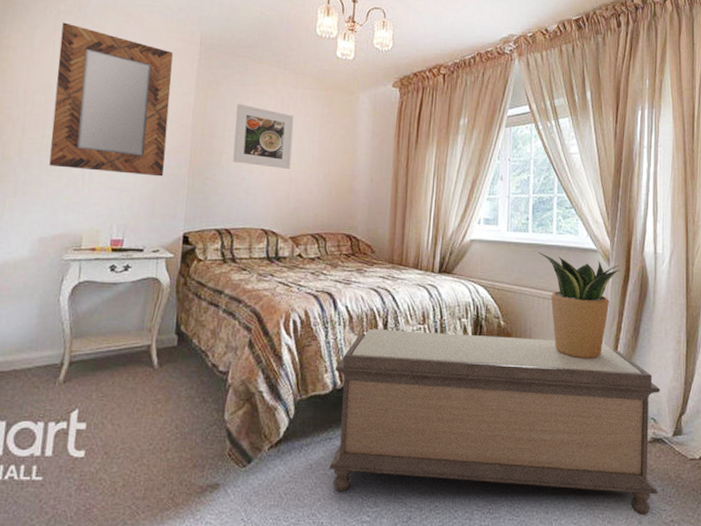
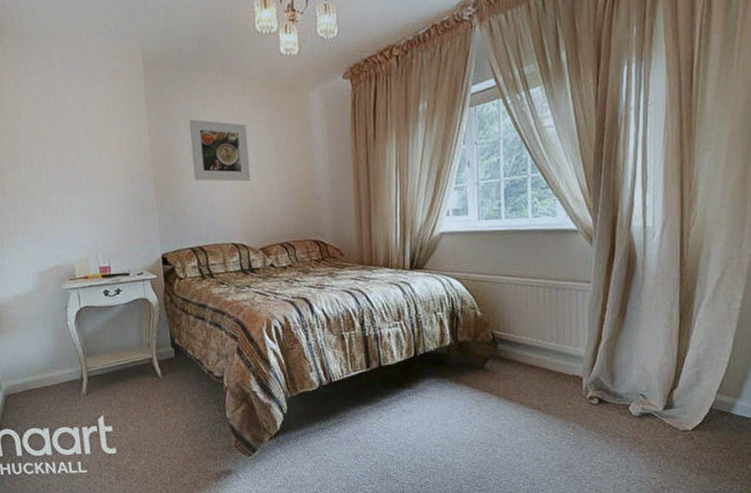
home mirror: present [49,22,173,177] -> none [11,58,134,205]
bench: present [329,329,661,516] -> none [318,325,650,484]
potted plant: present [538,252,620,359] -> none [513,239,604,342]

